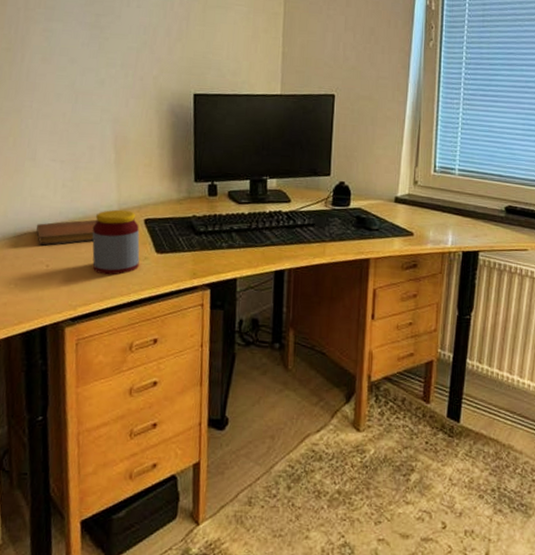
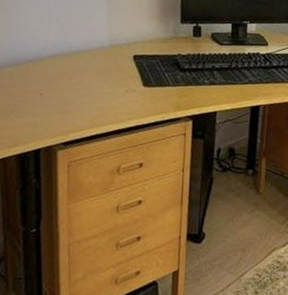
notebook: present [36,219,97,246] -> none [30,53,89,76]
jar: present [92,209,140,275] -> none [84,45,129,105]

